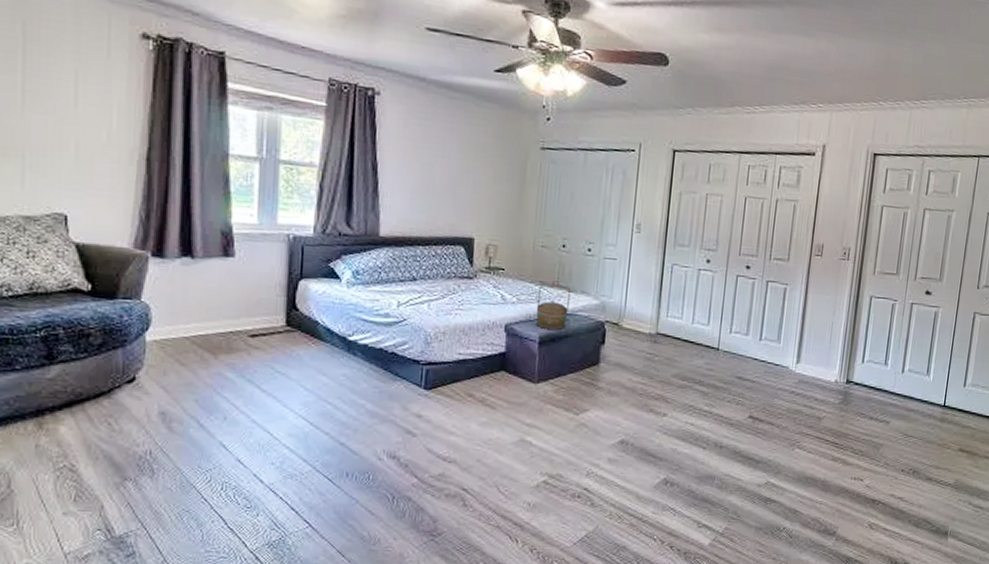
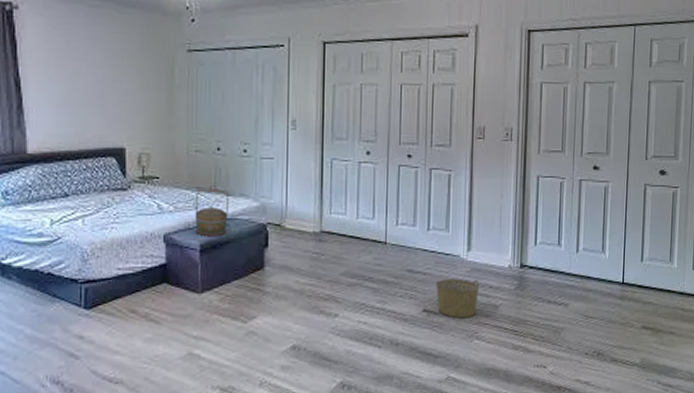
basket: none [763,388,806,428] -> present [435,278,480,319]

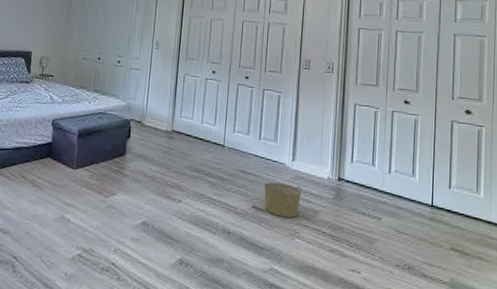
decorative basket: present [194,184,230,237] -> none [76,84,104,126]

